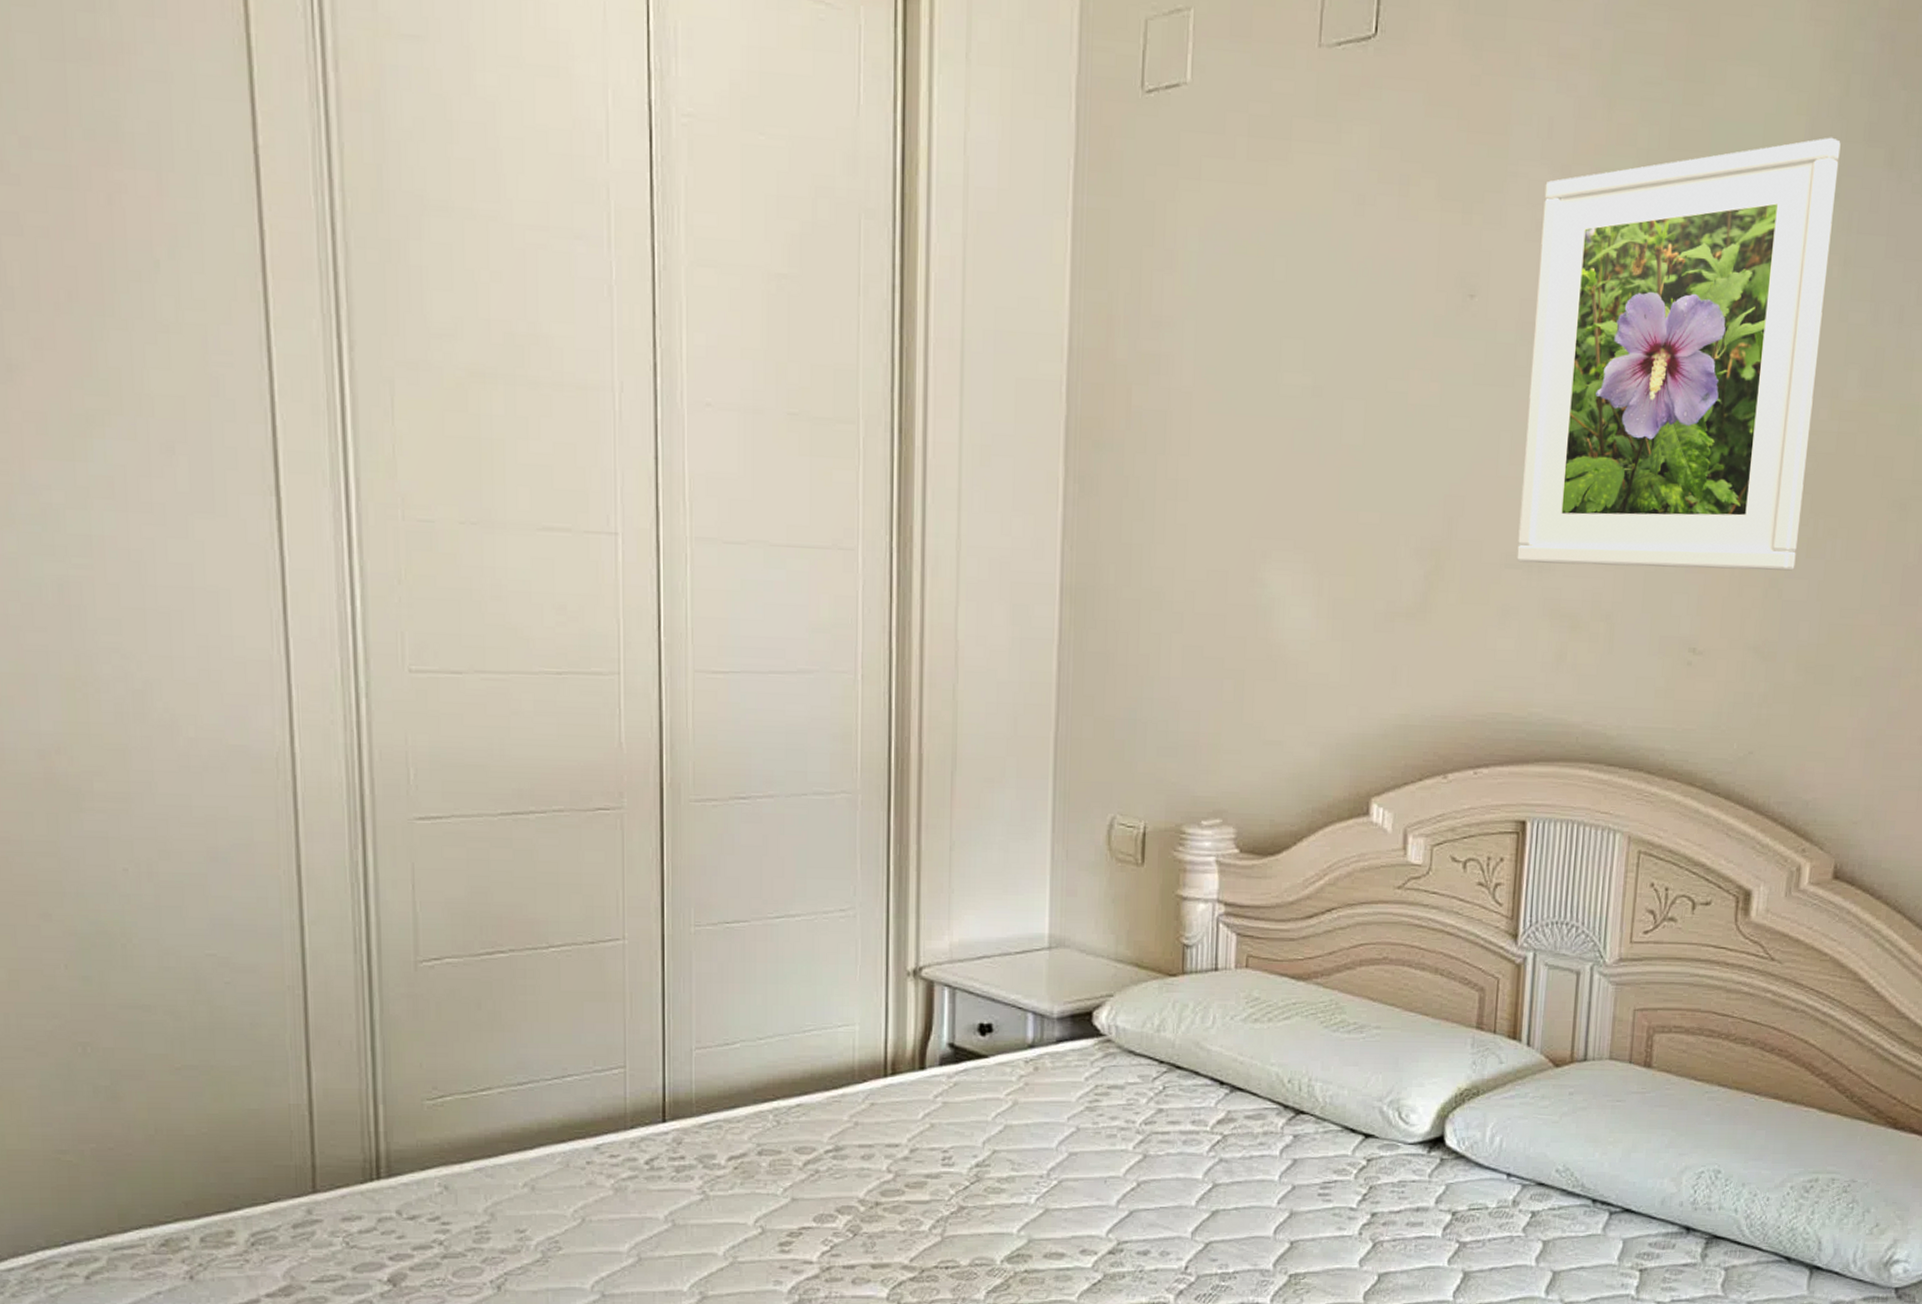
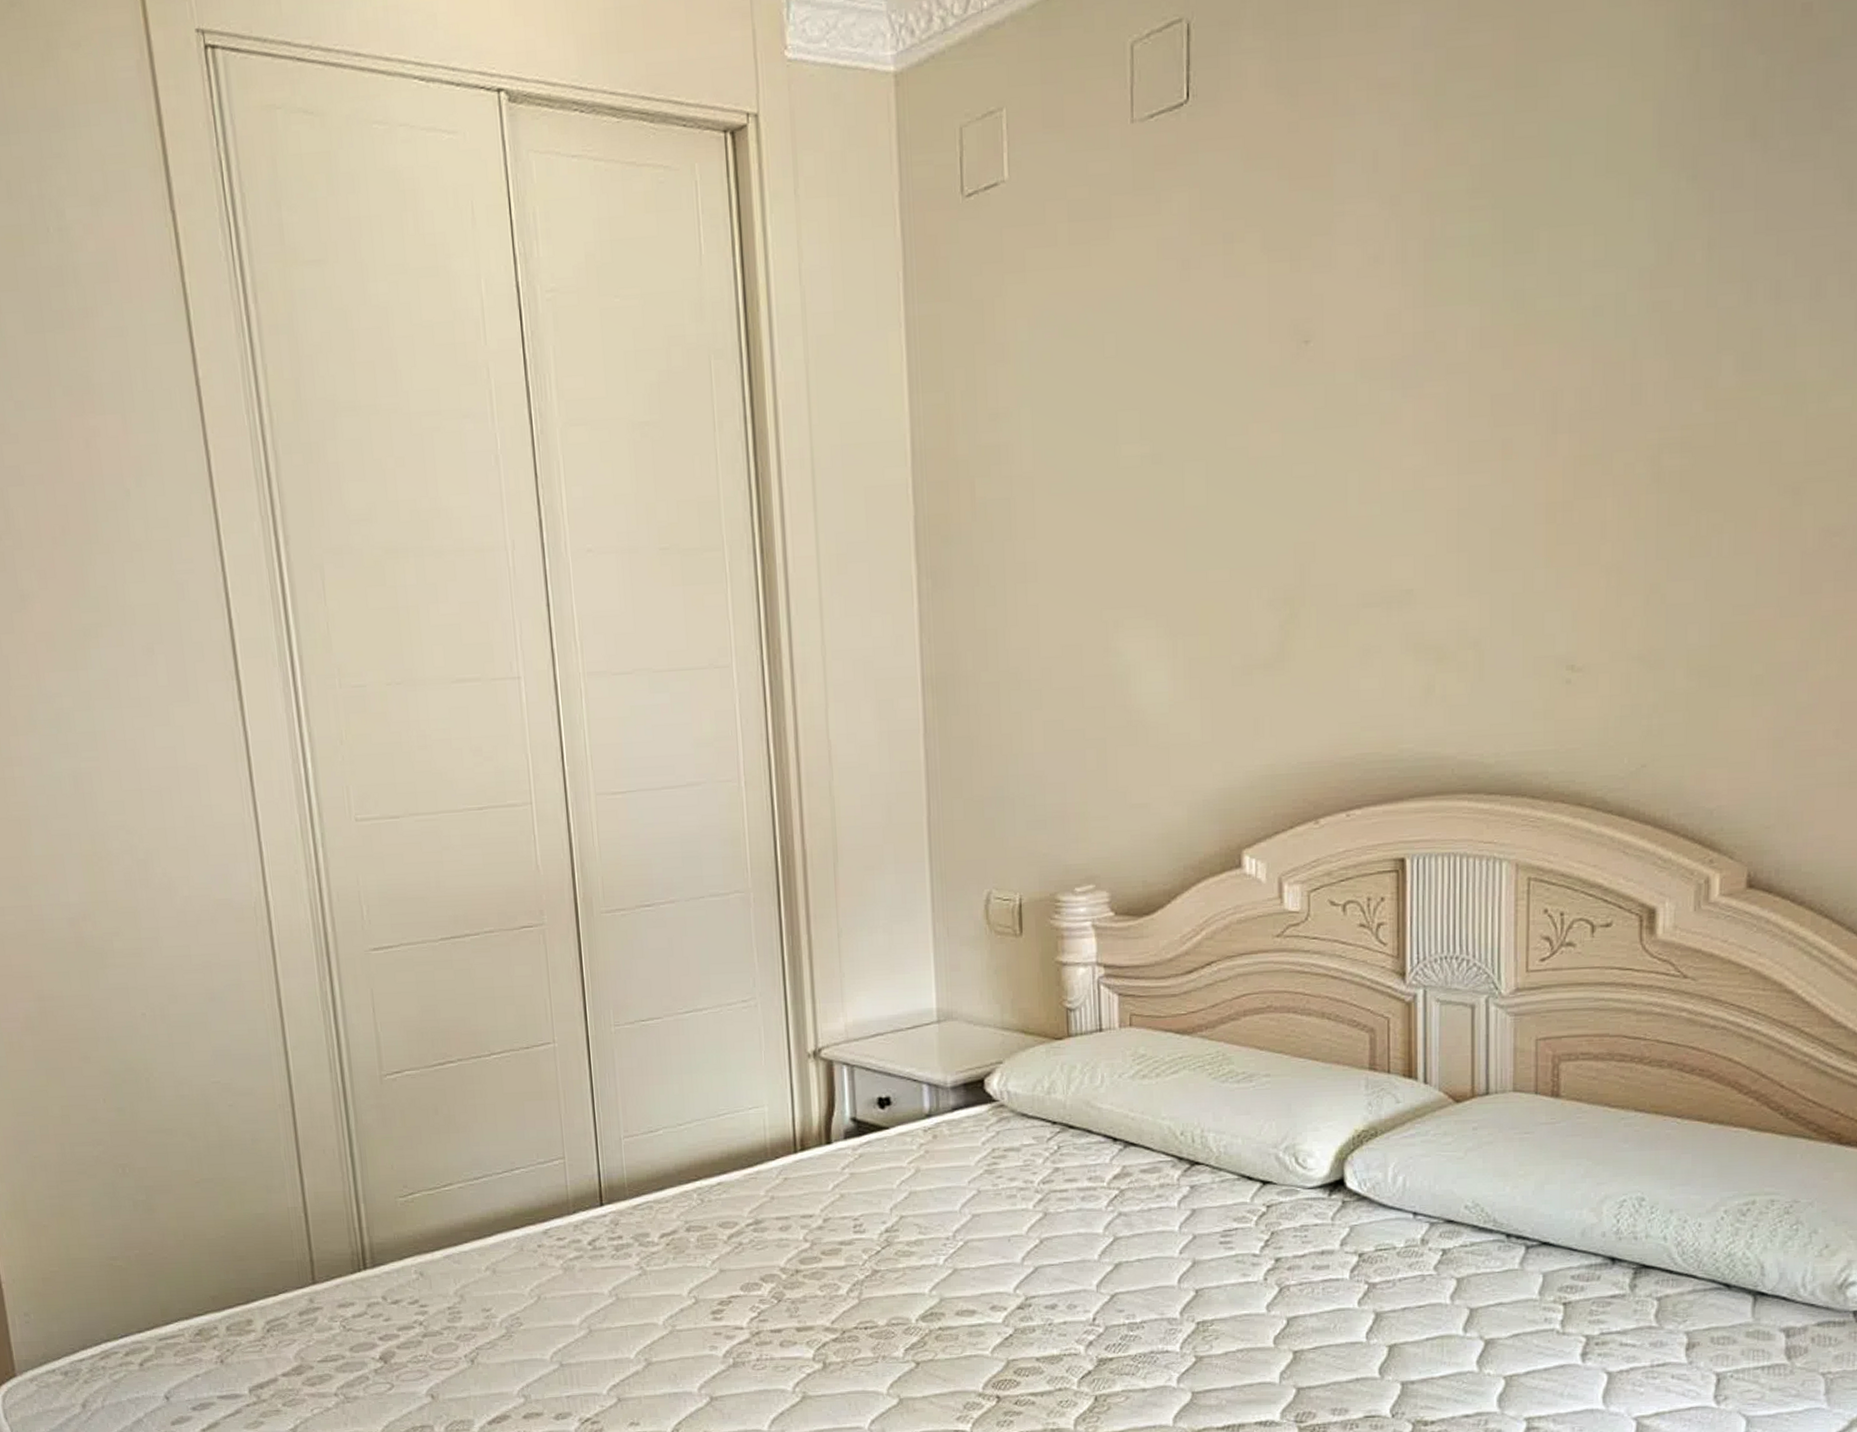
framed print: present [1516,137,1841,571] -> none [1374,118,1694,601]

